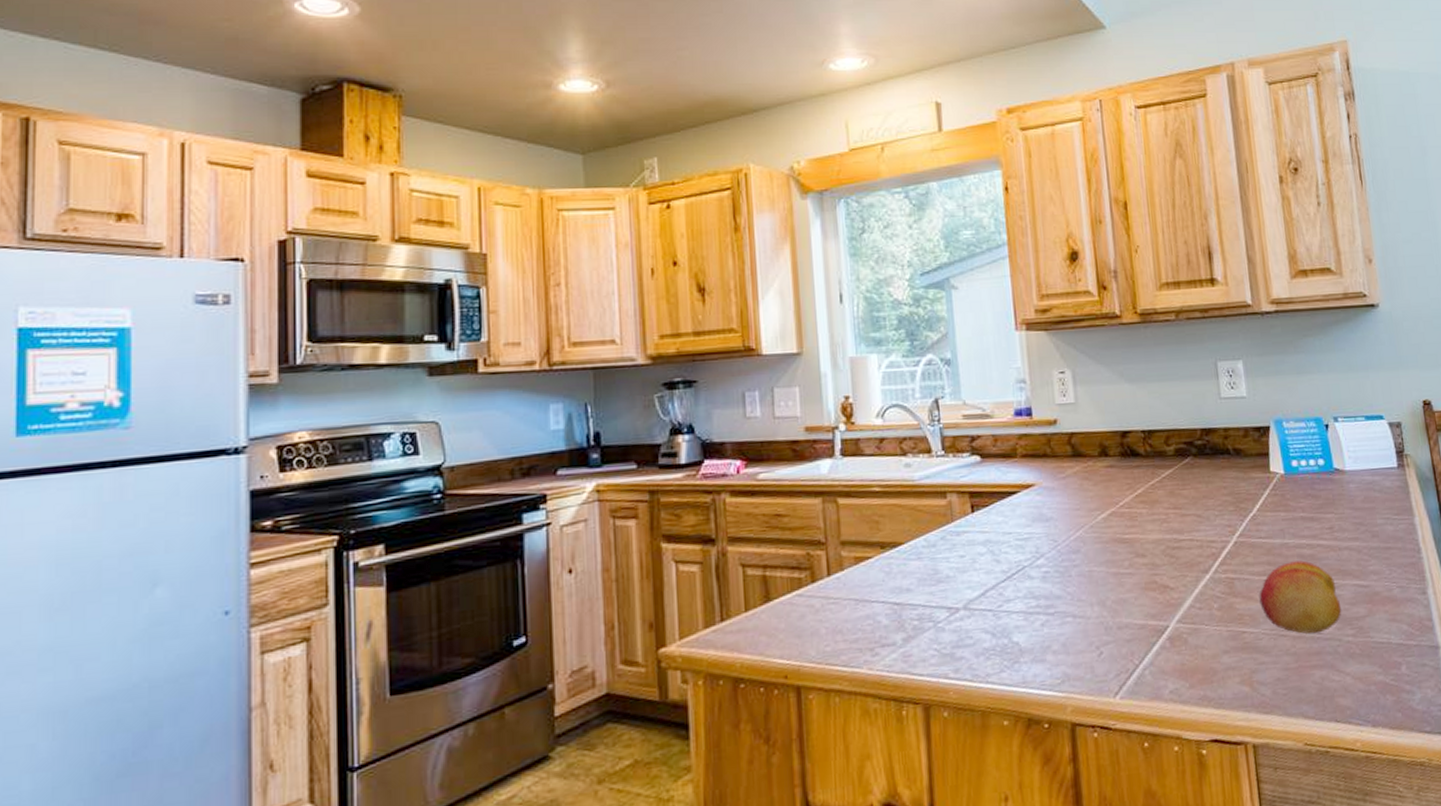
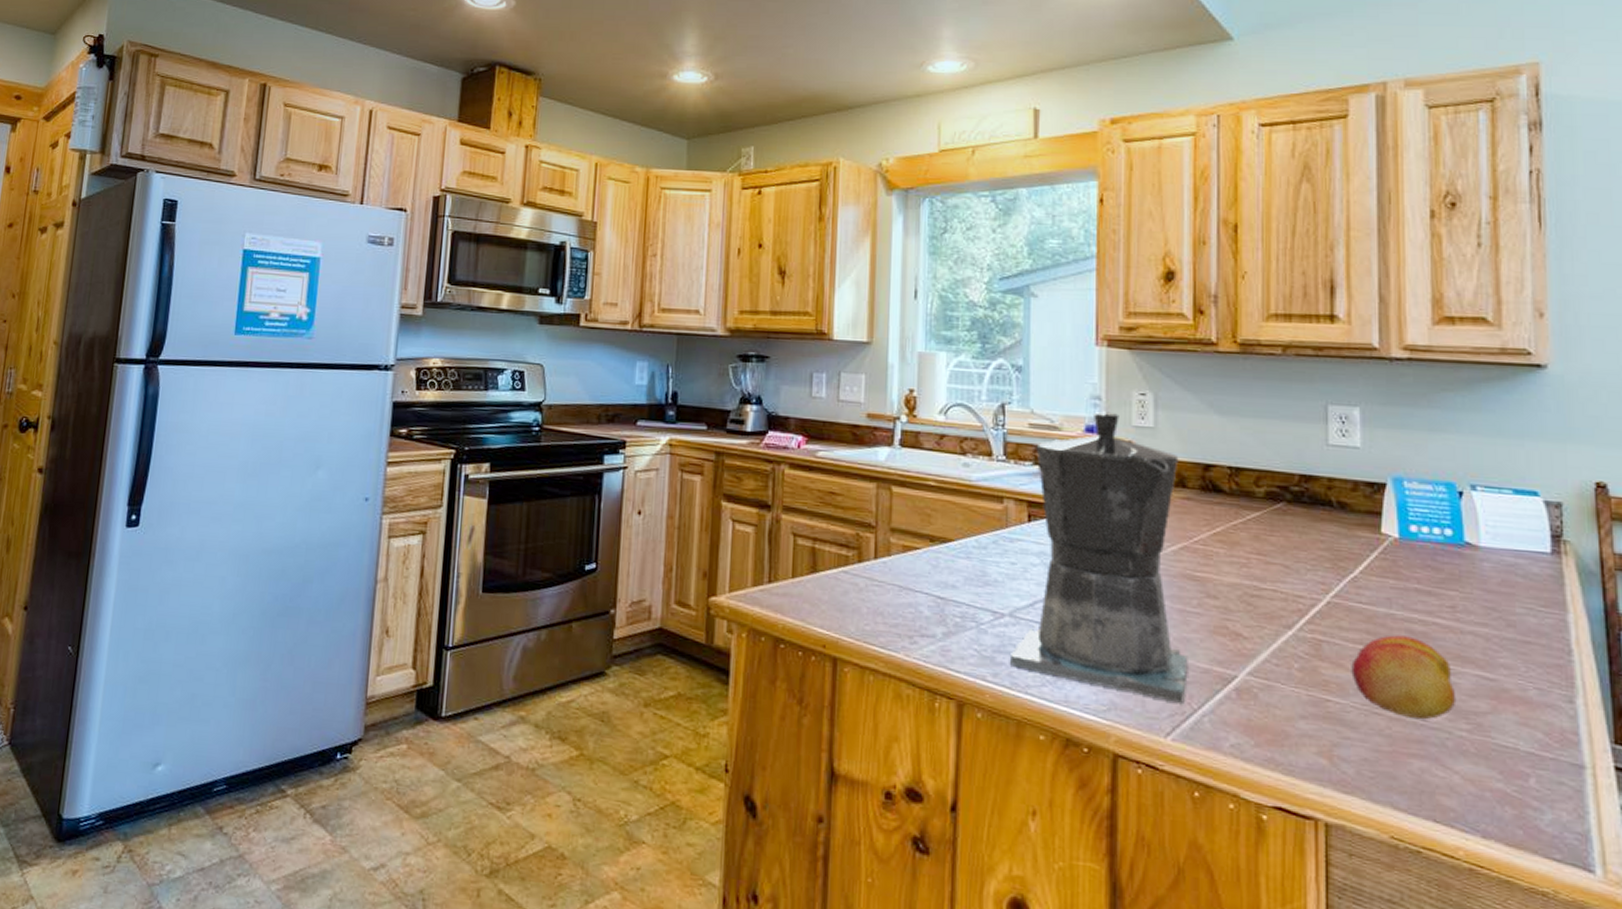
coffee maker: none [968,393,1128,663] -> present [1009,411,1188,703]

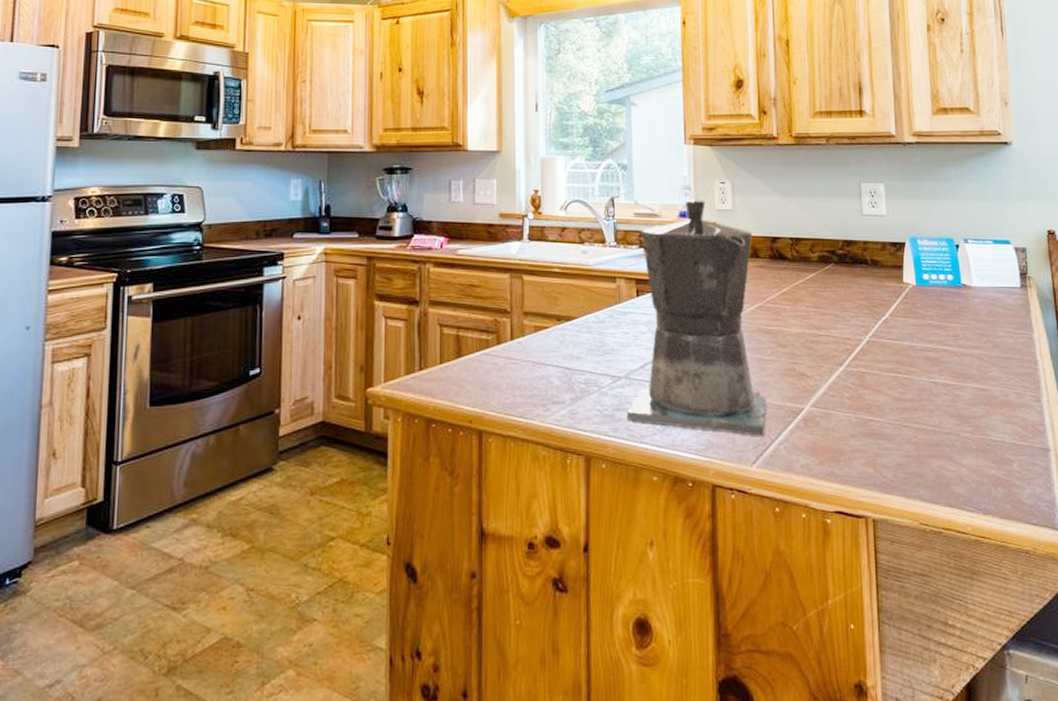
fruit: present [1351,635,1457,720] -> none [886,362,961,428]

